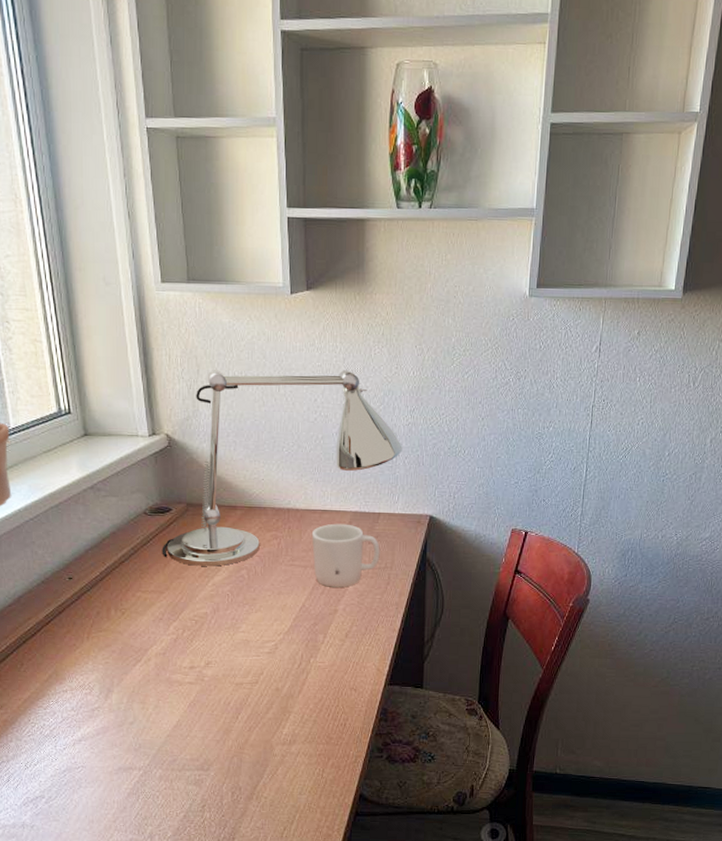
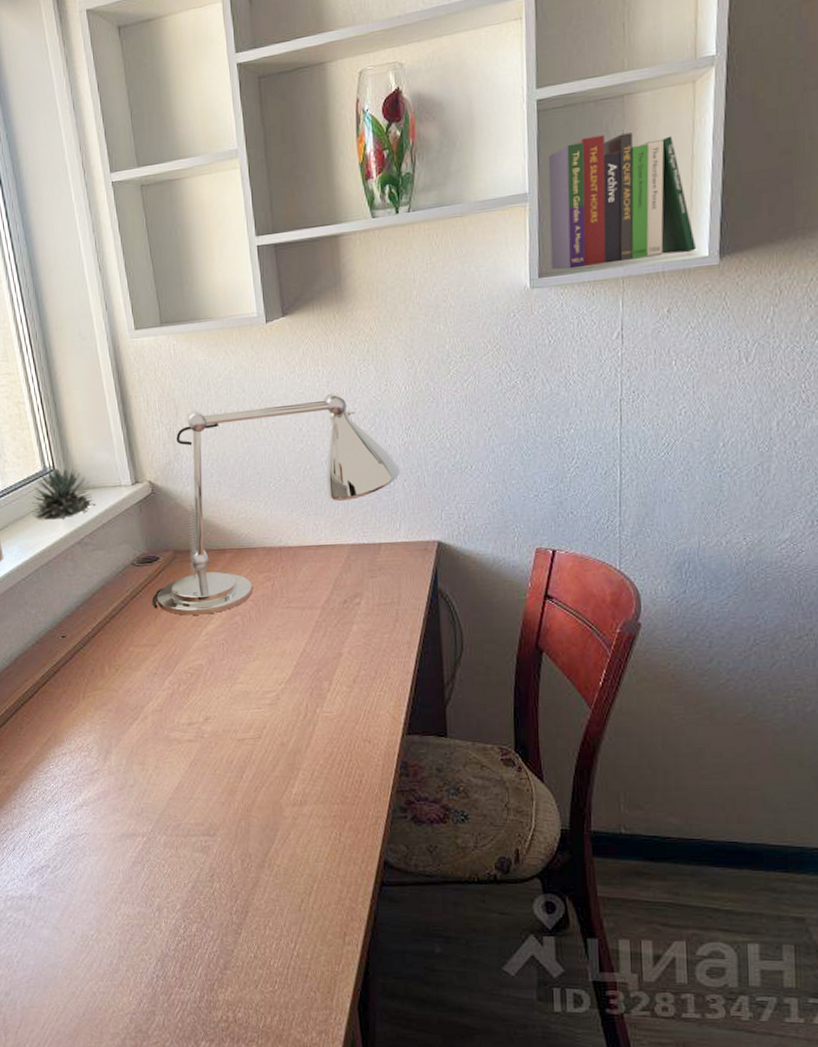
succulent plant: none [44,411,111,463] -> present [32,467,96,520]
mug: present [311,523,380,587] -> none [307,558,385,629]
books: none [548,166,667,285] -> present [548,132,697,270]

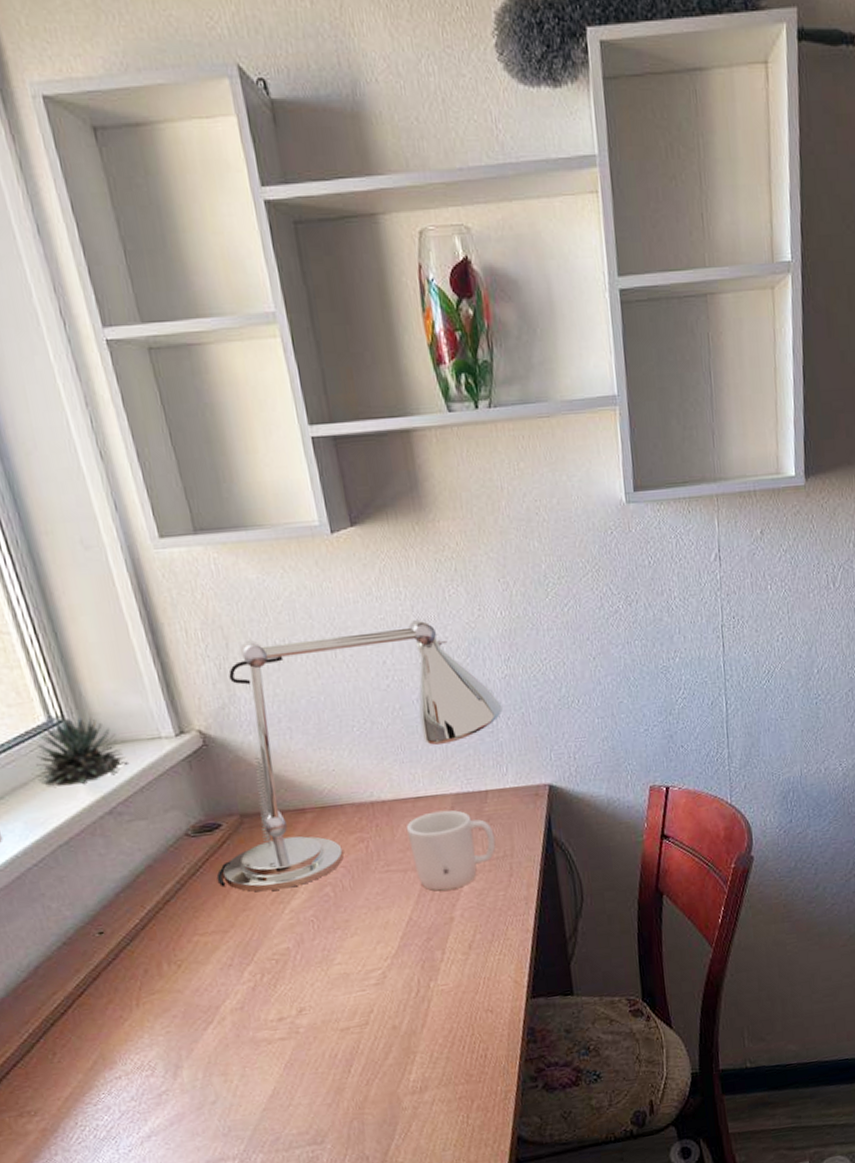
mug: none [307,558,385,629] -> present [406,810,496,891]
books: present [548,132,697,270] -> none [635,337,784,484]

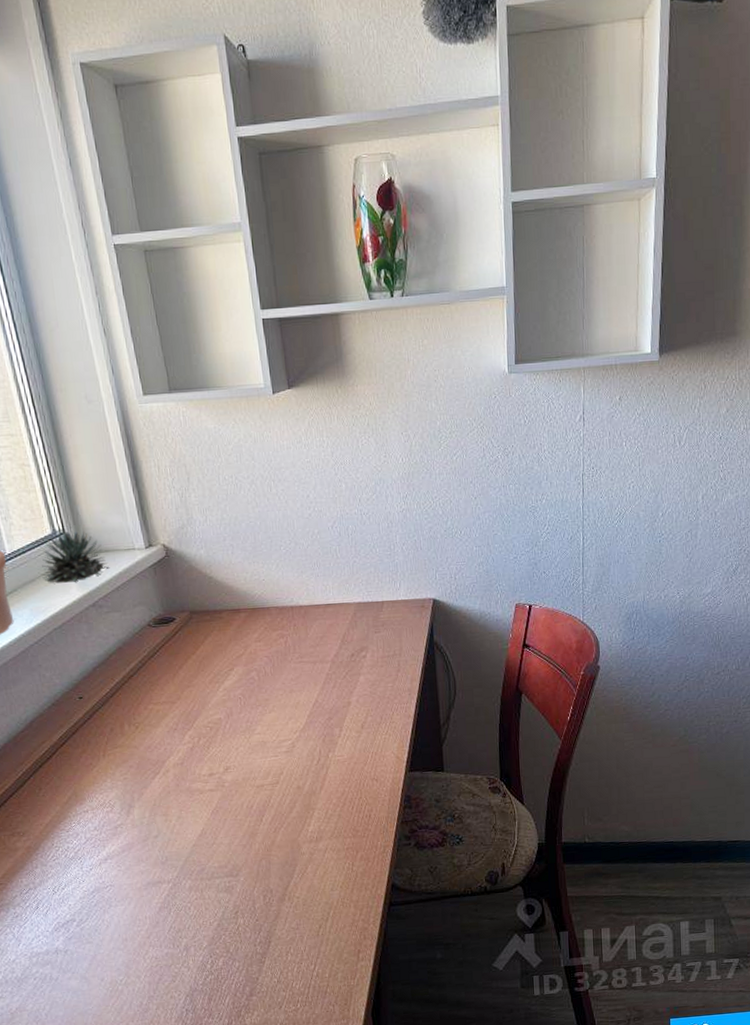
desk lamp: present [216,620,504,892] -> none [169,463,400,673]
mug: present [406,810,496,891] -> none [317,615,388,680]

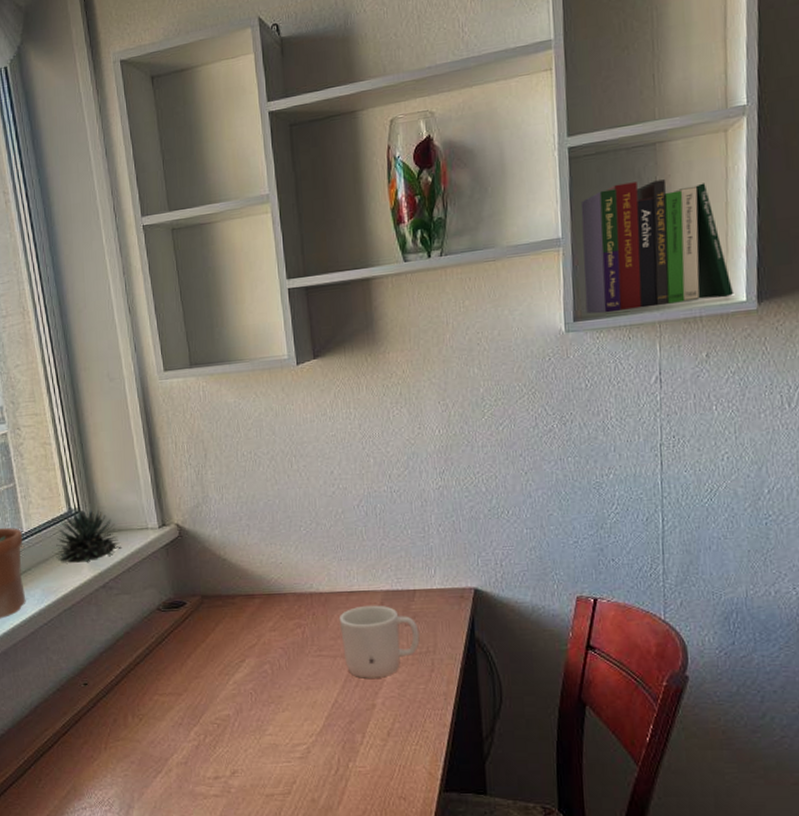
mug: none [317,615,388,680] -> present [338,605,420,678]
books: none [522,239,642,358] -> present [580,179,734,314]

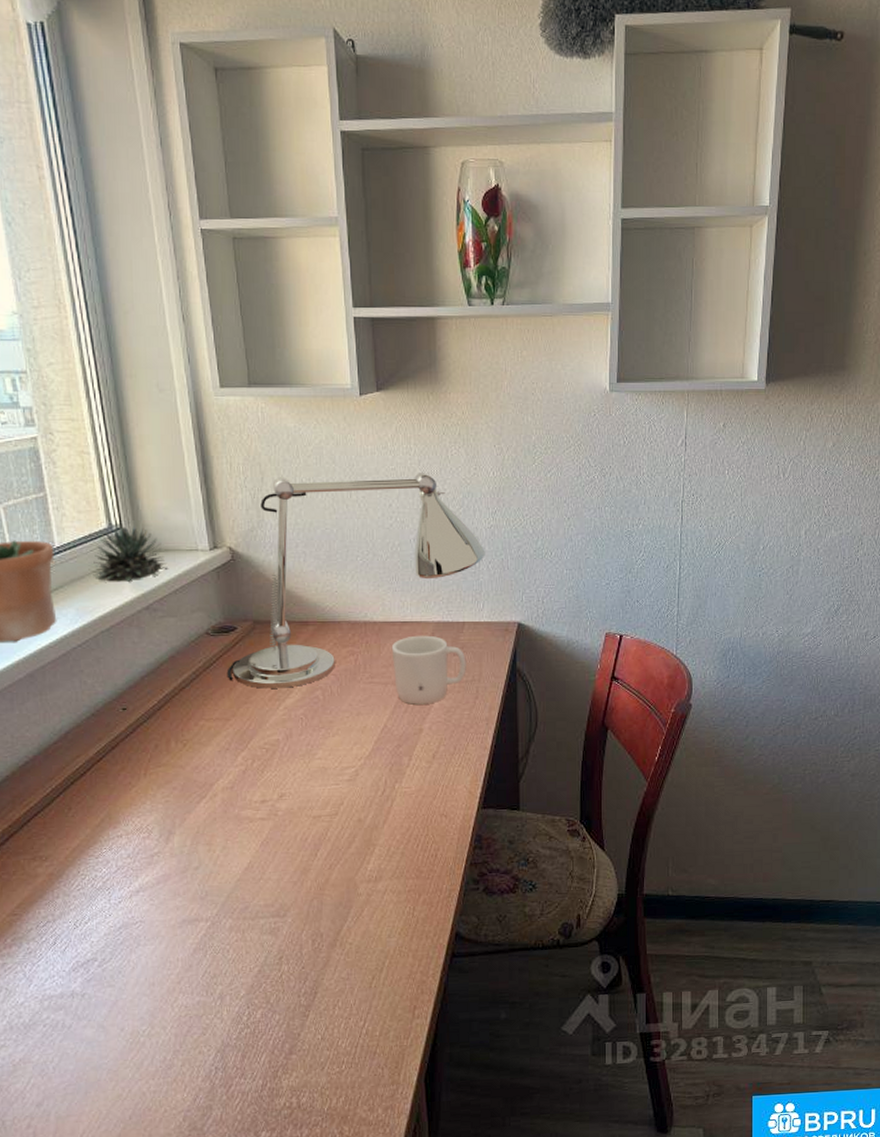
desk lamp: none [177,436,436,663] -> present [226,473,487,689]
books: present [580,179,734,314] -> none [628,260,749,378]

